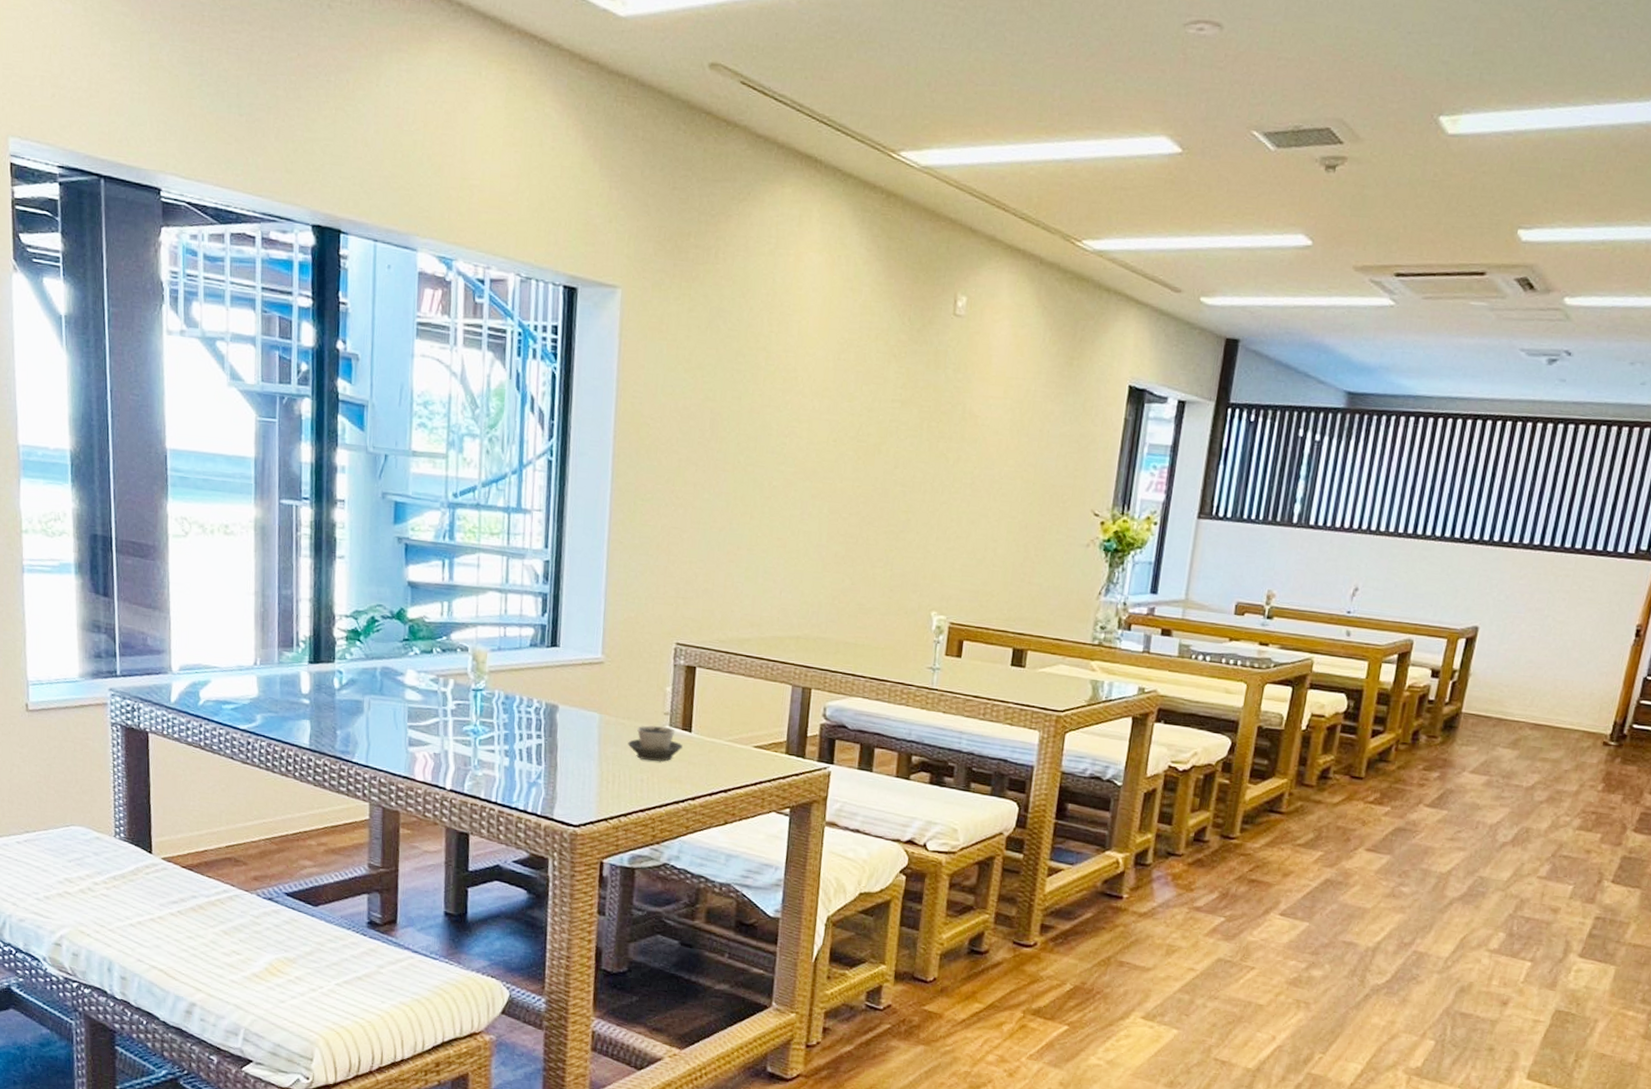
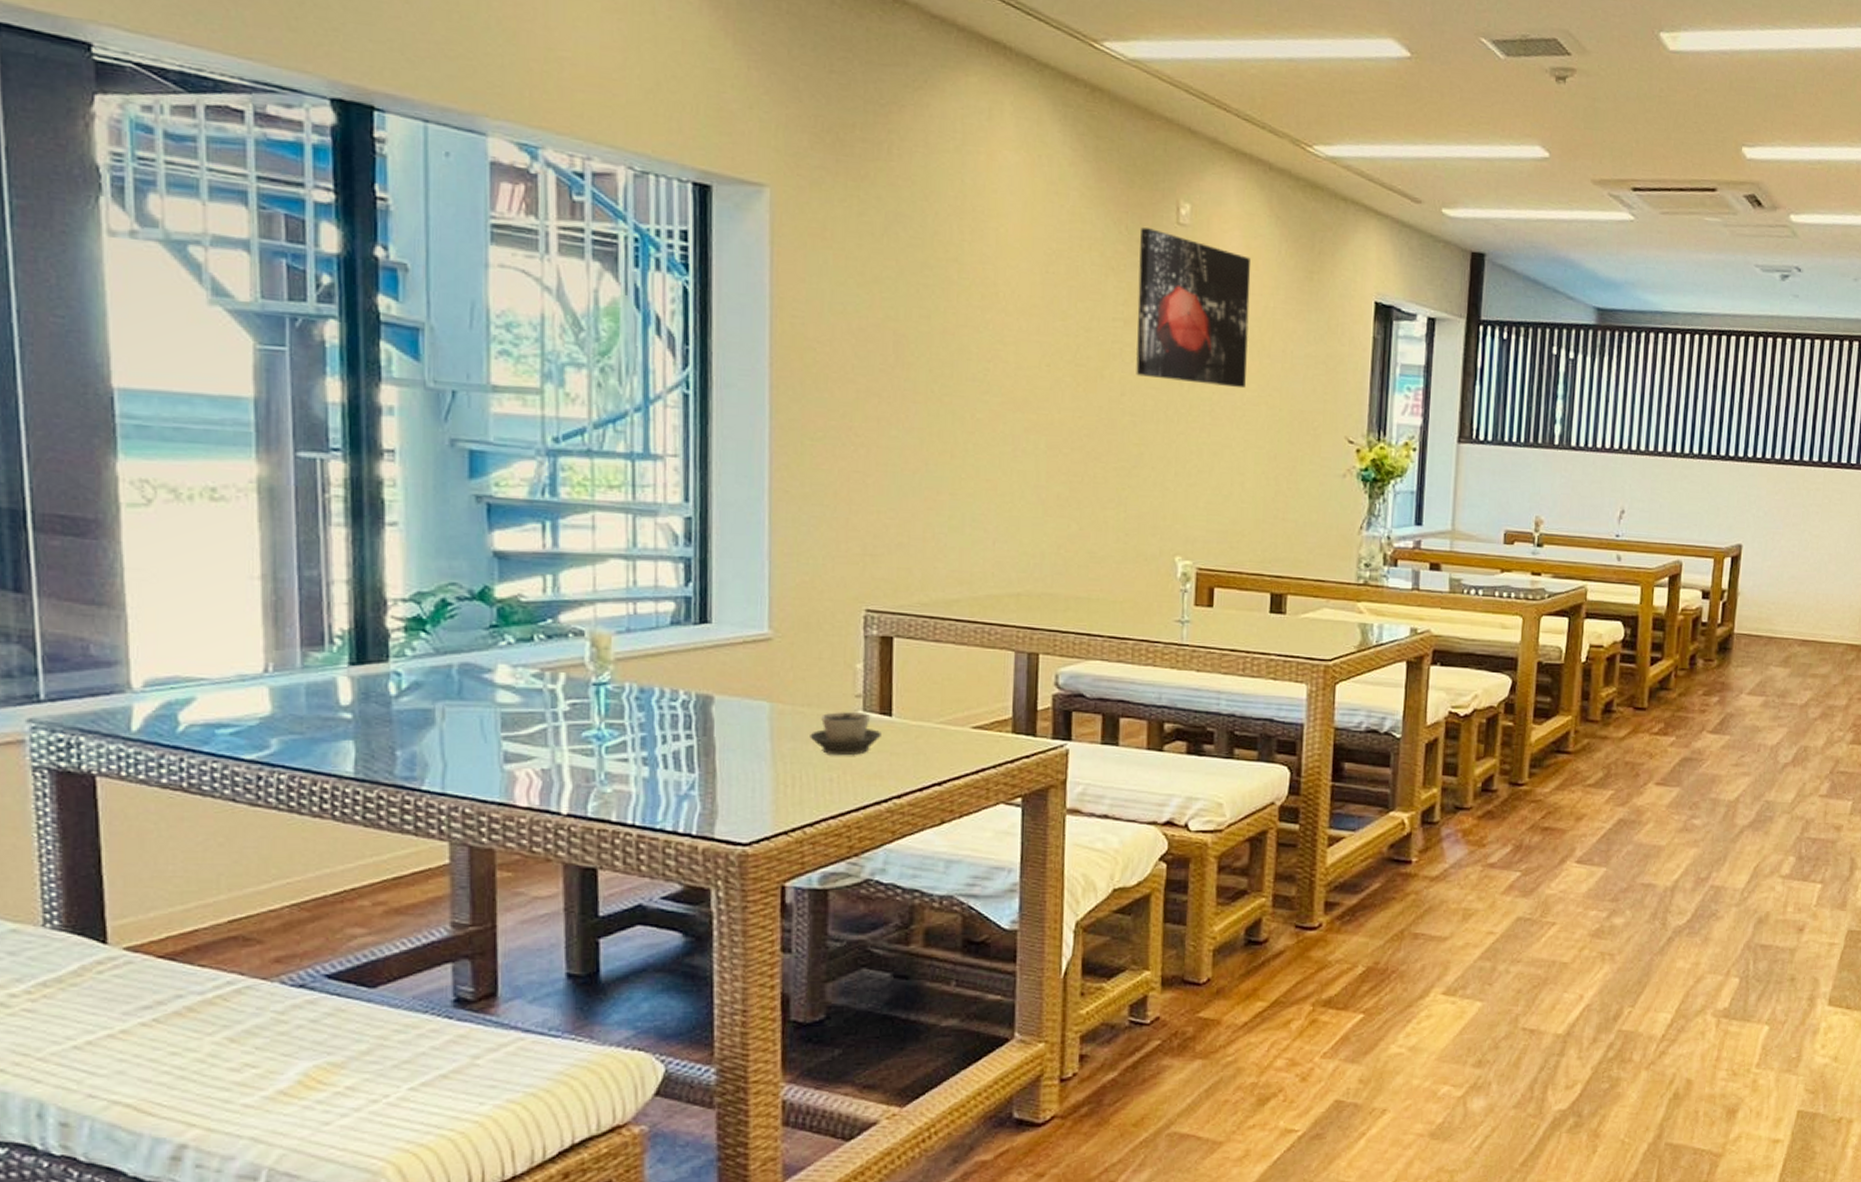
wall art: none [908,319,1017,464] -> present [1136,227,1251,389]

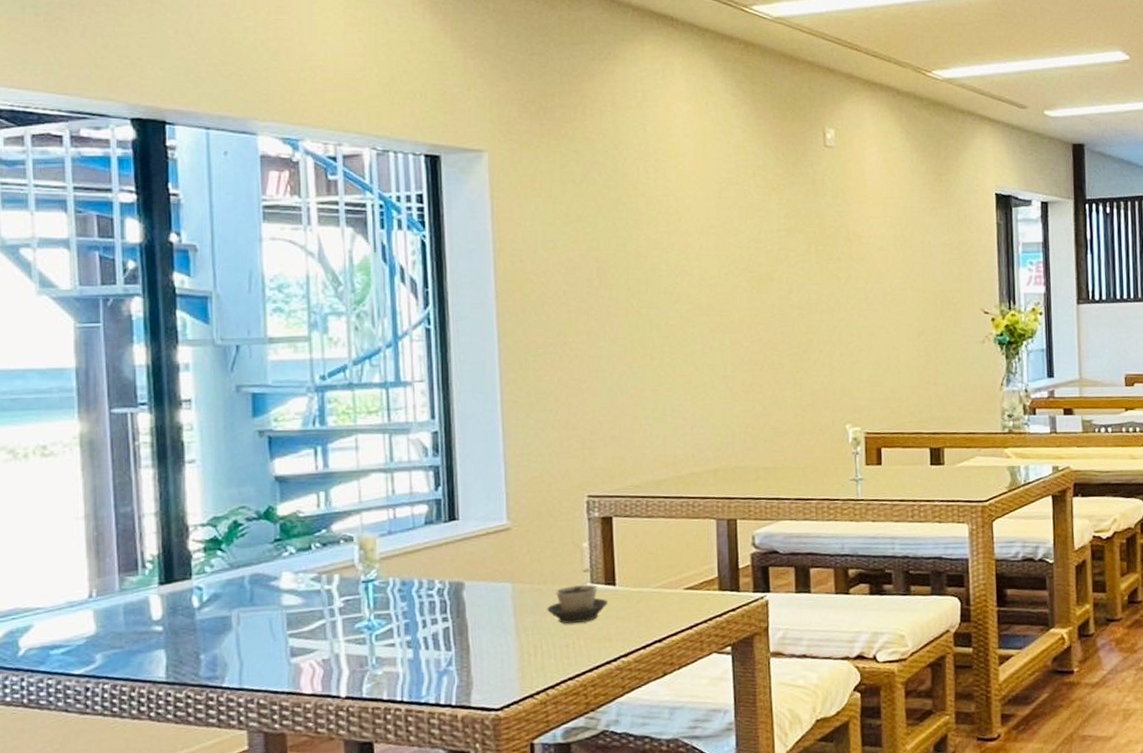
wall art: present [1136,227,1251,389] -> none [795,153,893,277]

